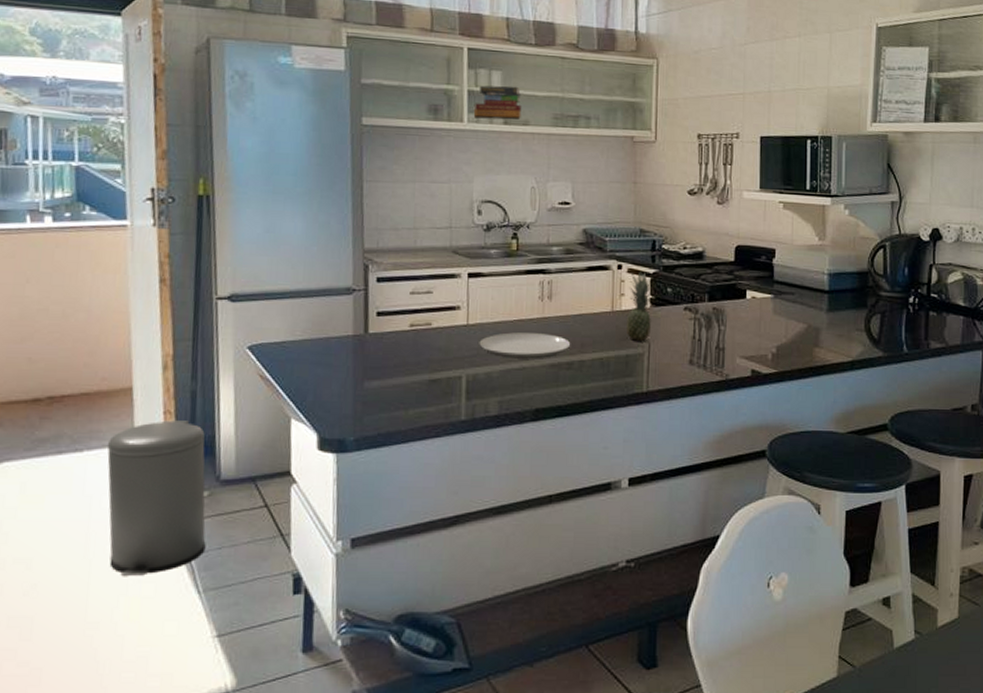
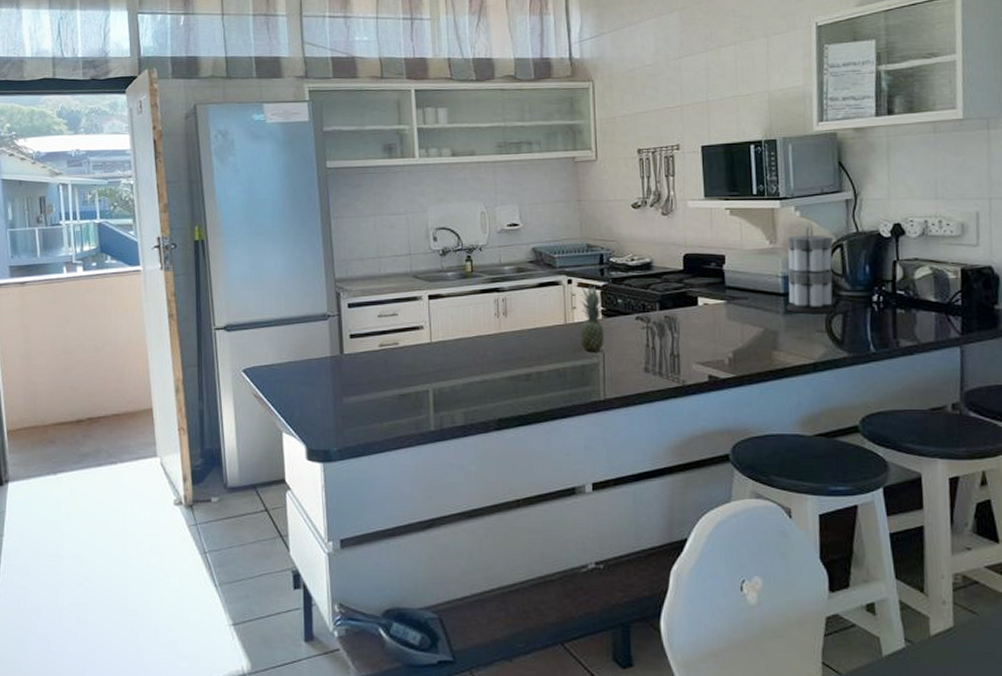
pedal bin: present [107,420,206,576] -> none [136,436,219,571]
books: present [473,85,522,121] -> none [423,120,467,153]
plate: present [479,332,571,359] -> none [442,348,528,372]
spice rack: none [829,225,877,312] -> present [786,225,835,313]

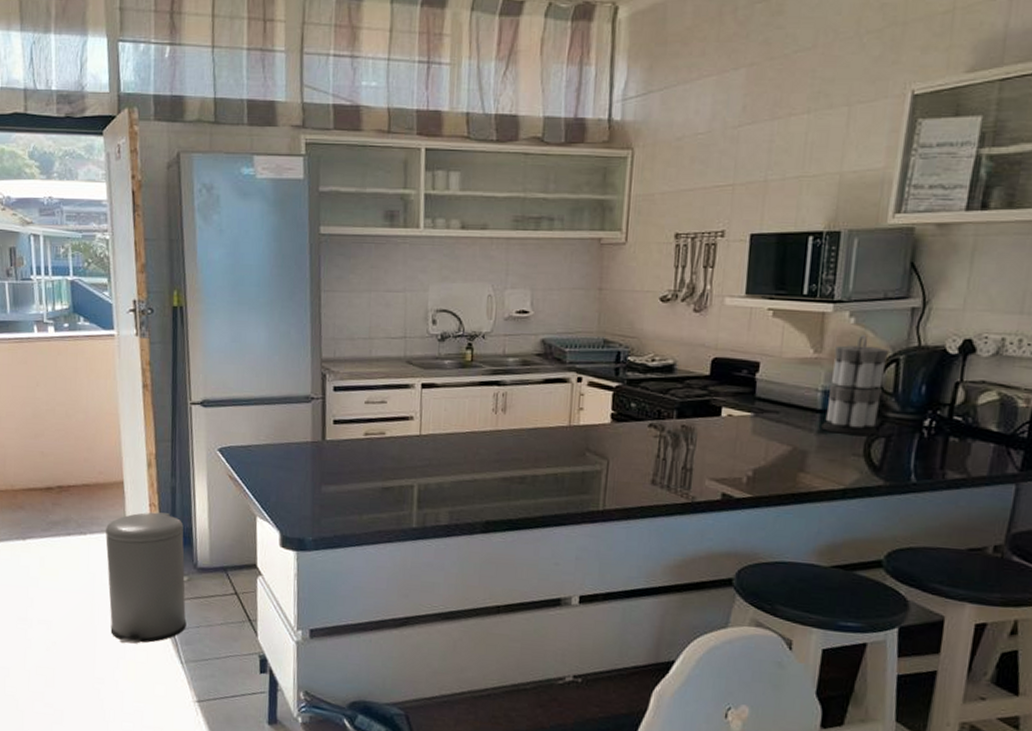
pedal bin: none [136,436,219,571] -> present [106,512,187,644]
fruit: present [579,285,604,351] -> none [583,385,615,458]

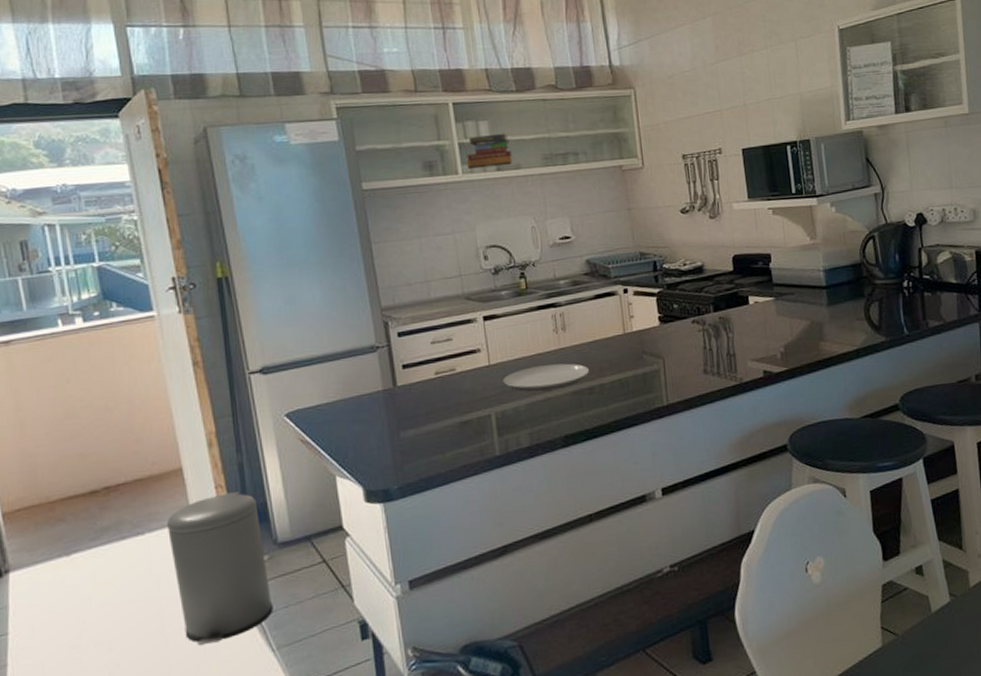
books: none [429,187,480,225] -> present [466,133,513,169]
plate: none [431,444,525,472] -> present [502,363,590,392]
spice rack: present [821,335,889,436] -> none [826,220,872,304]

